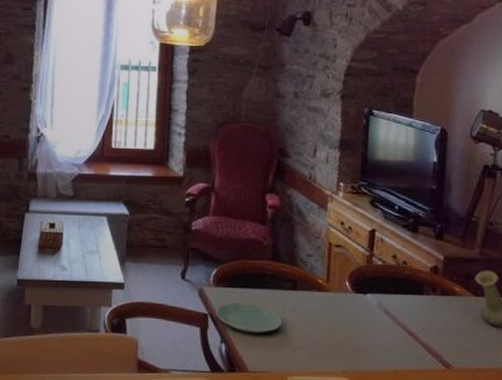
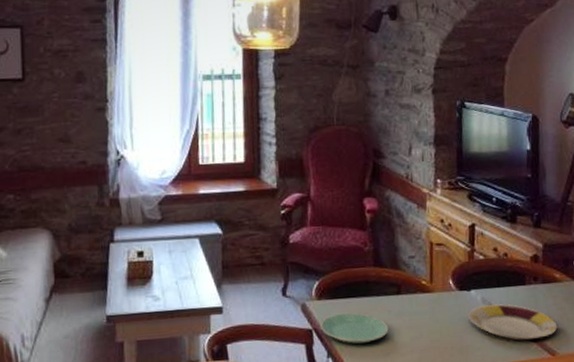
plate: none [363,310,454,350] -> present [468,304,558,341]

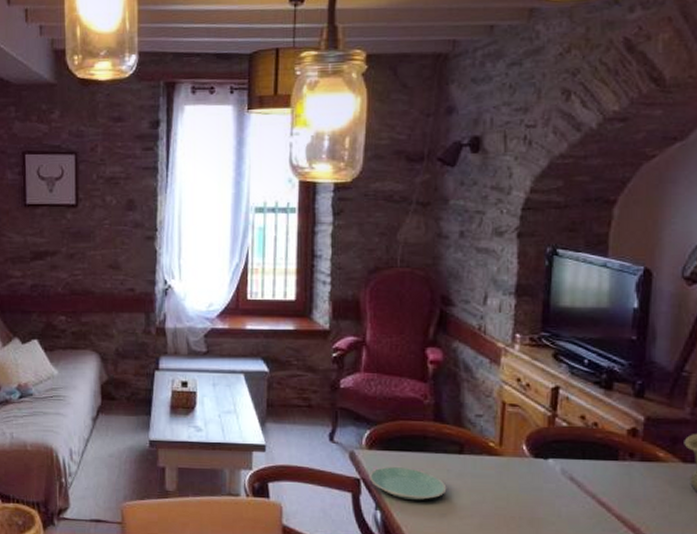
plate: present [468,304,558,341] -> none [543,477,656,523]

